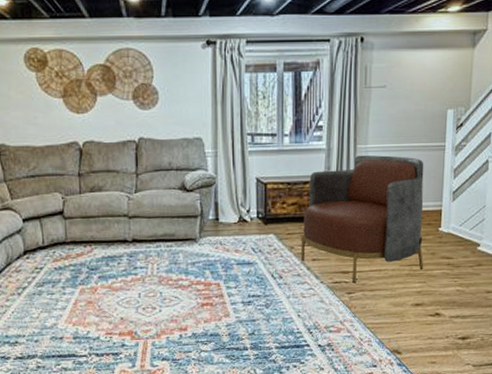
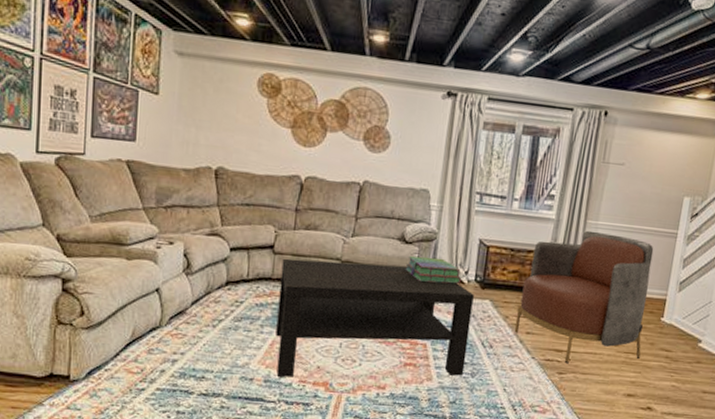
coffee table: none [73,213,258,332] -> present [276,258,474,377]
stack of books: none [189,201,244,226] -> present [405,256,461,285]

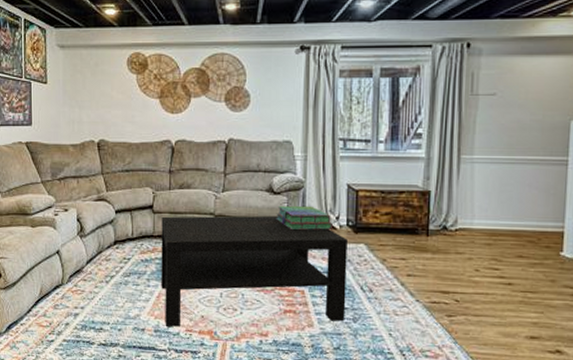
armchair: present [514,230,654,364] -> none [394,166,542,306]

